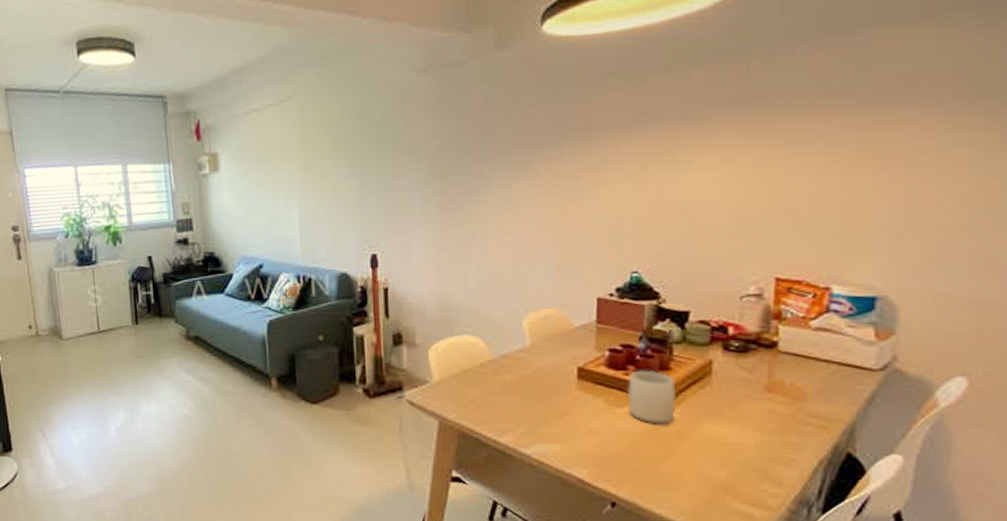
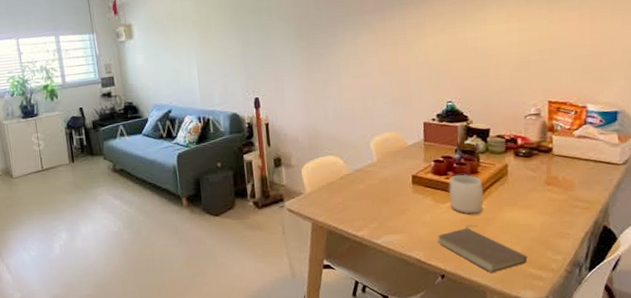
book: none [608,438,734,506] -> present [437,225,528,274]

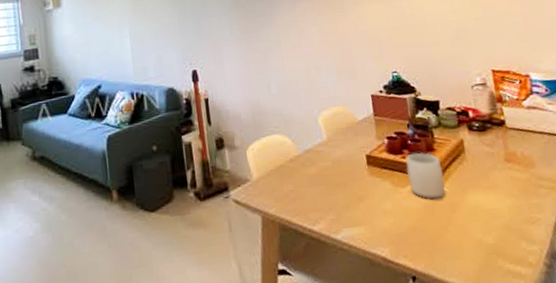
book: present [437,225,528,274] -> none [402,212,503,272]

